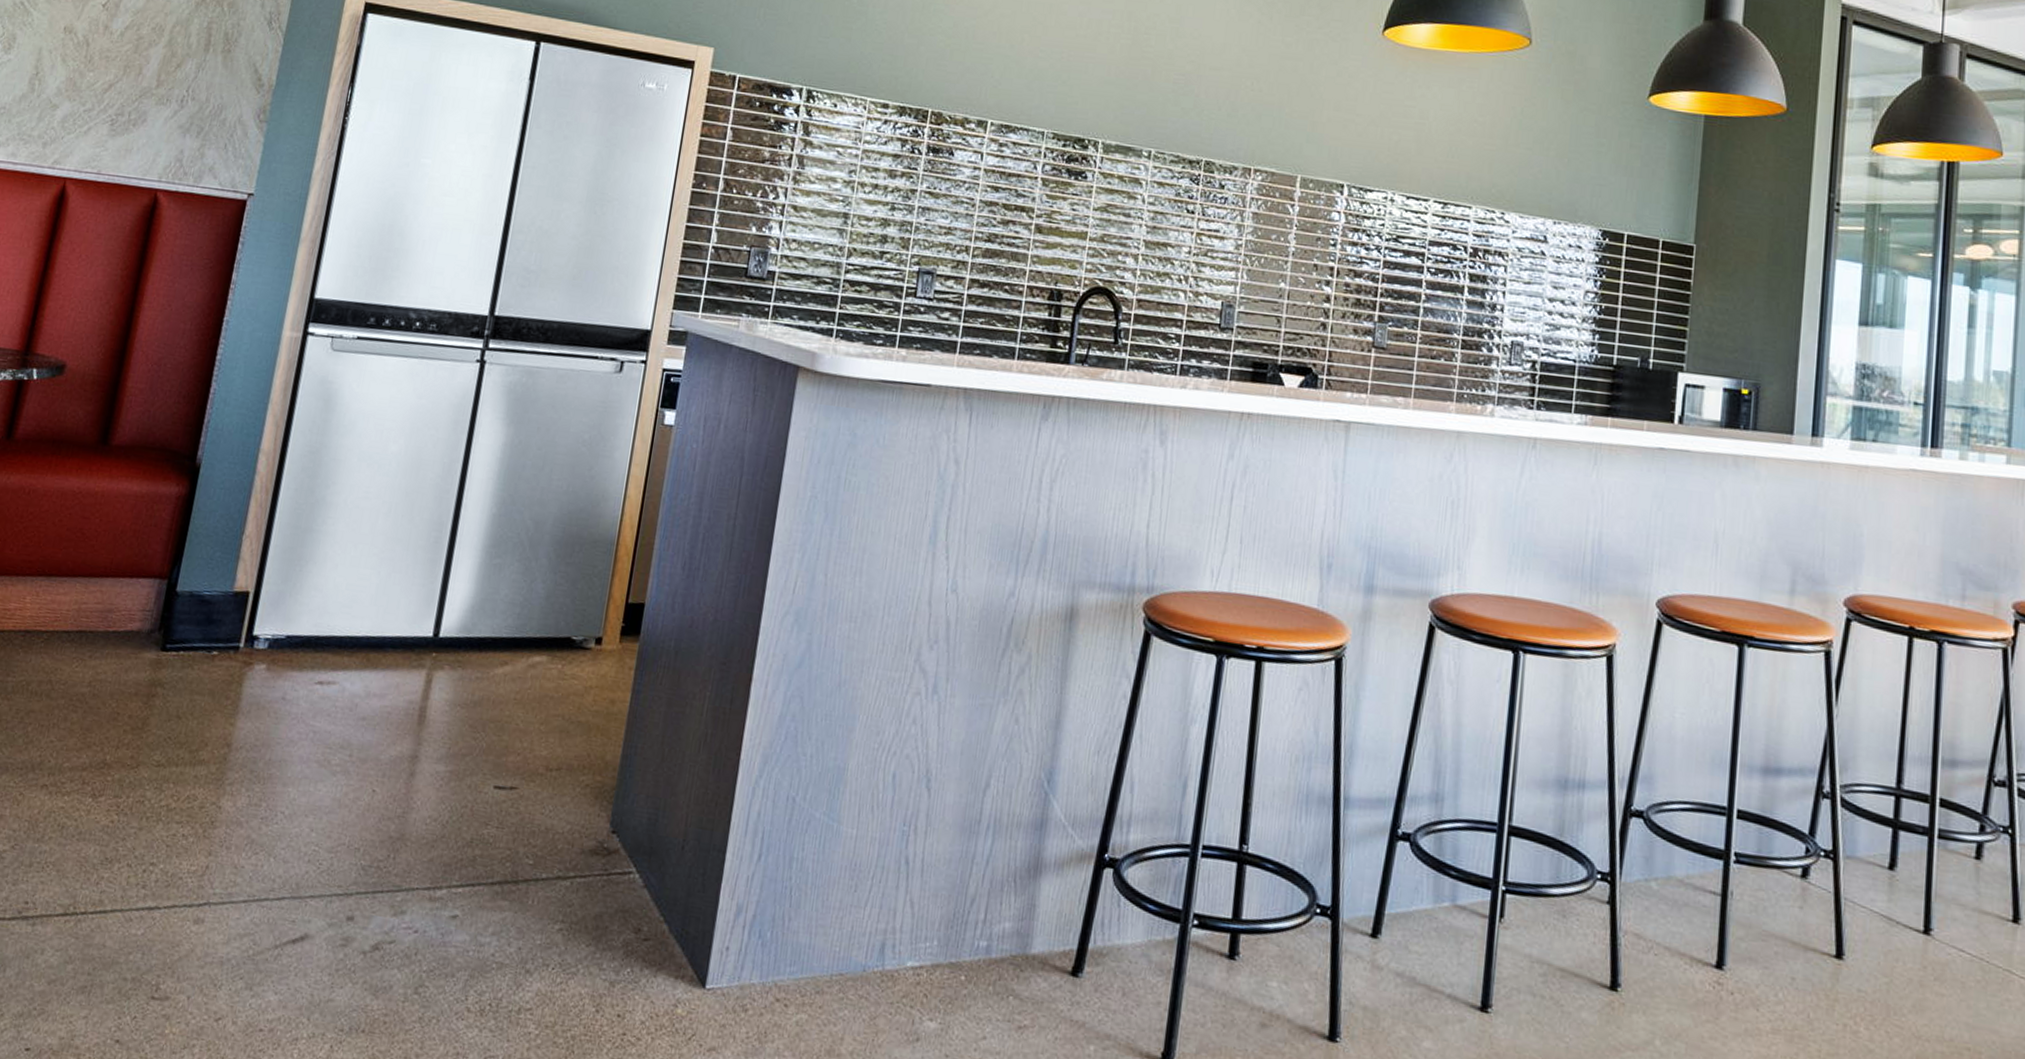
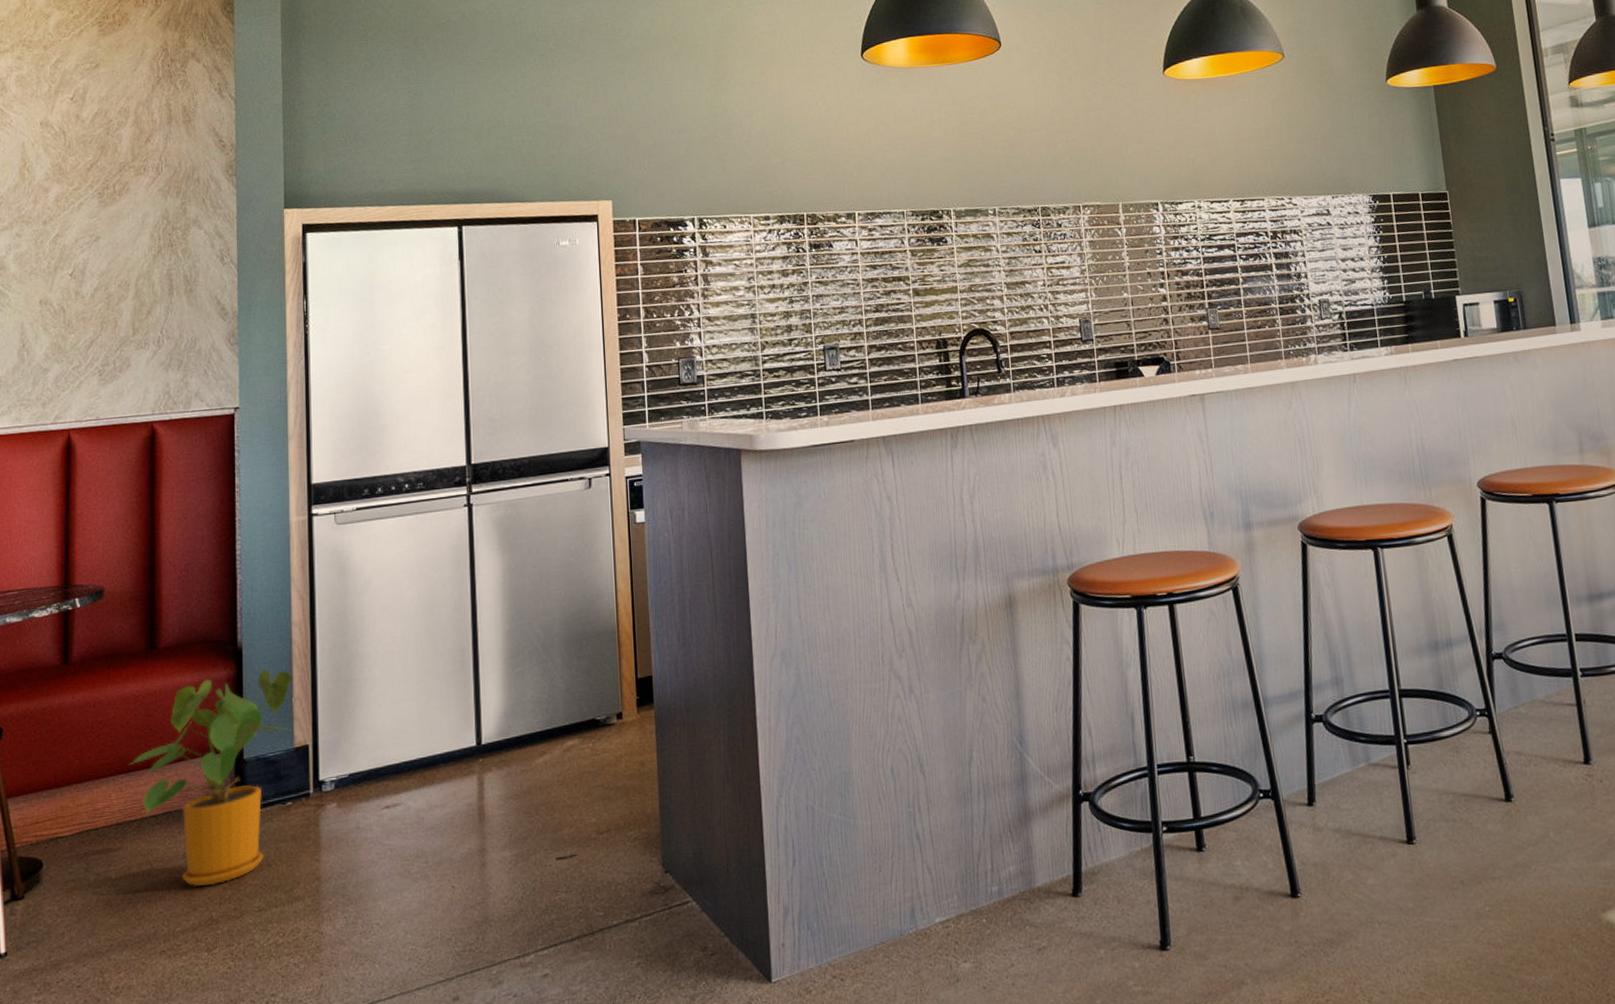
house plant: none [51,492,250,725] -> present [128,669,294,886]

